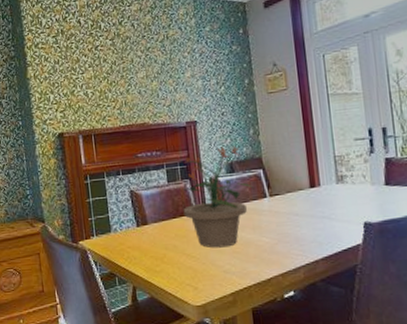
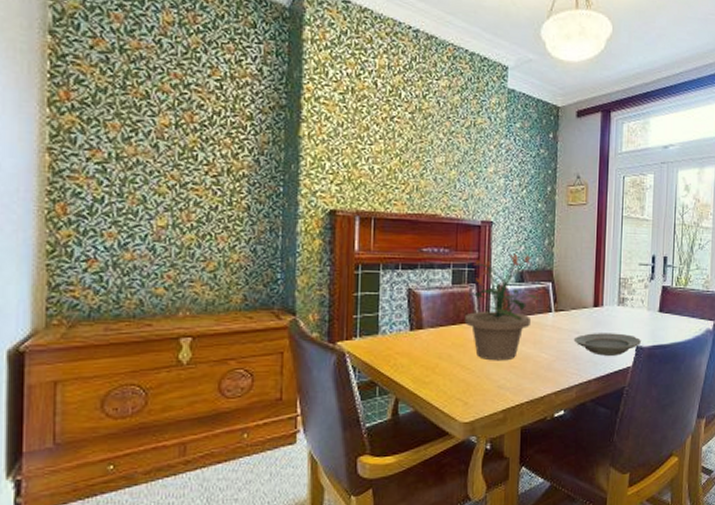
plate: none [293,211,369,235] -> present [573,333,641,356]

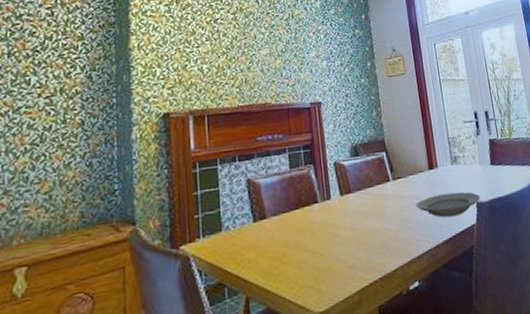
potted plant: present [464,253,541,361] -> none [306,128,378,241]

